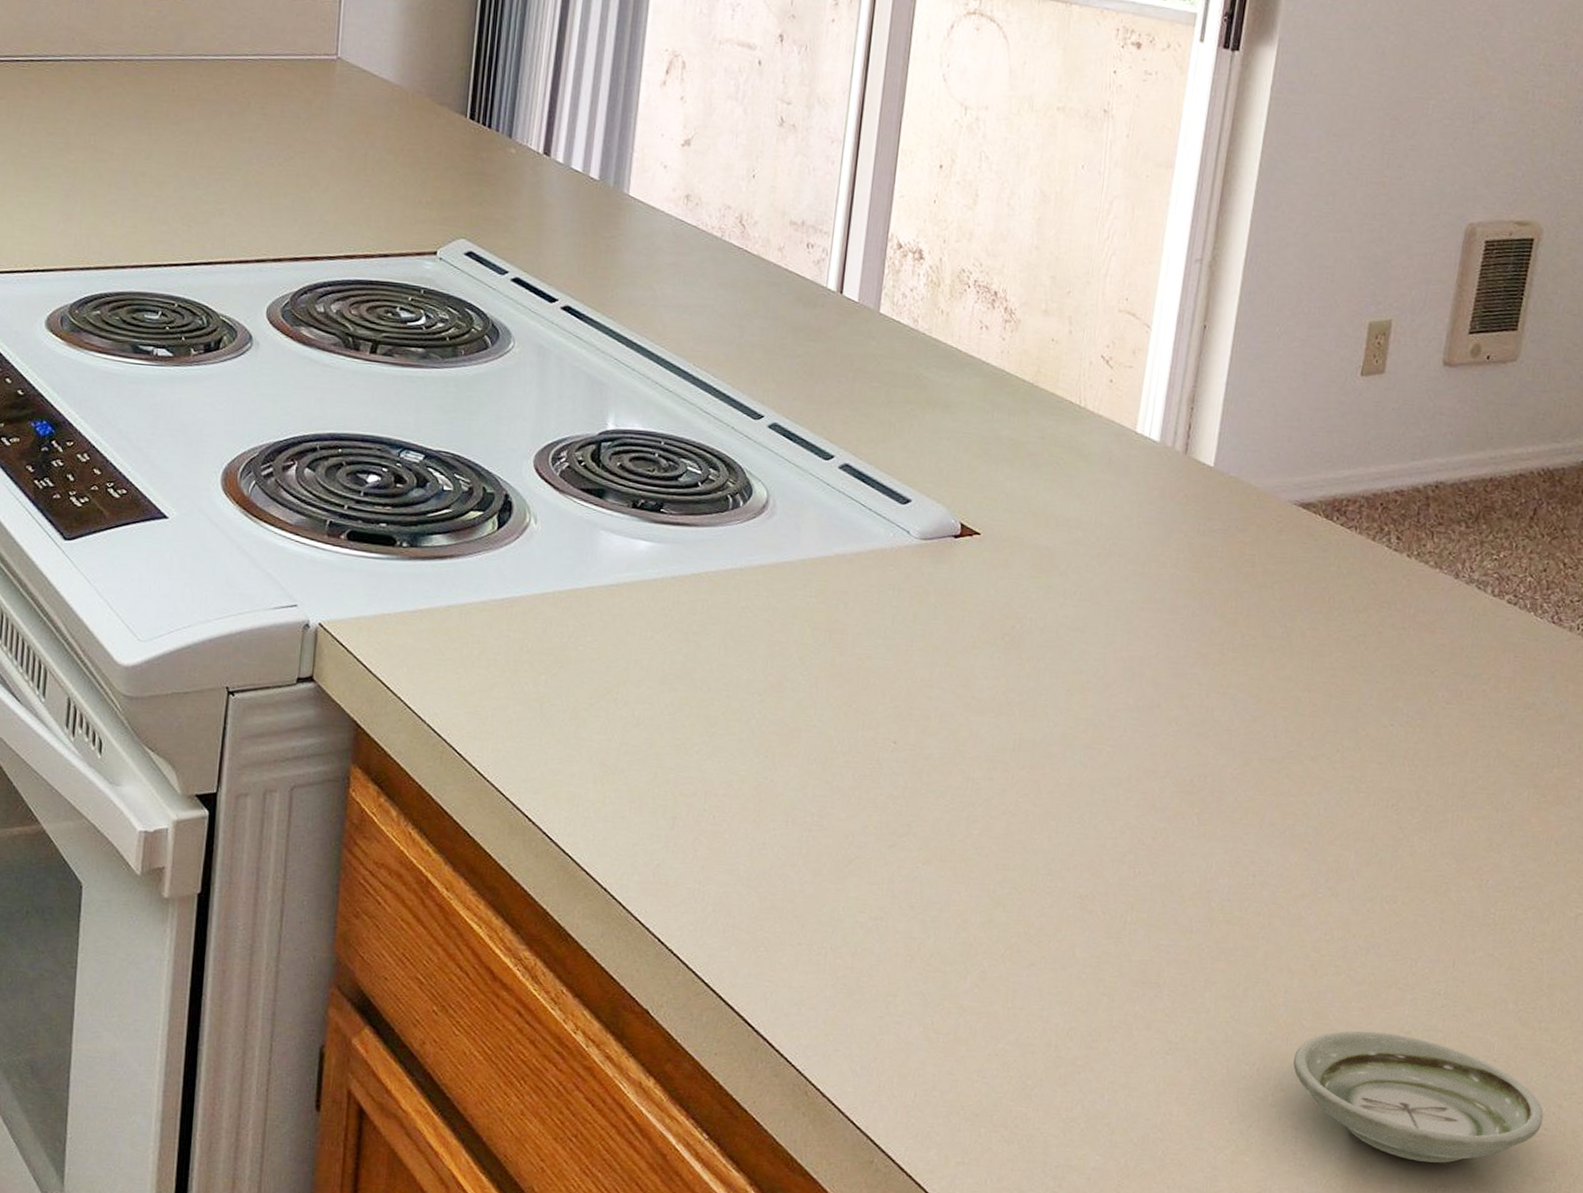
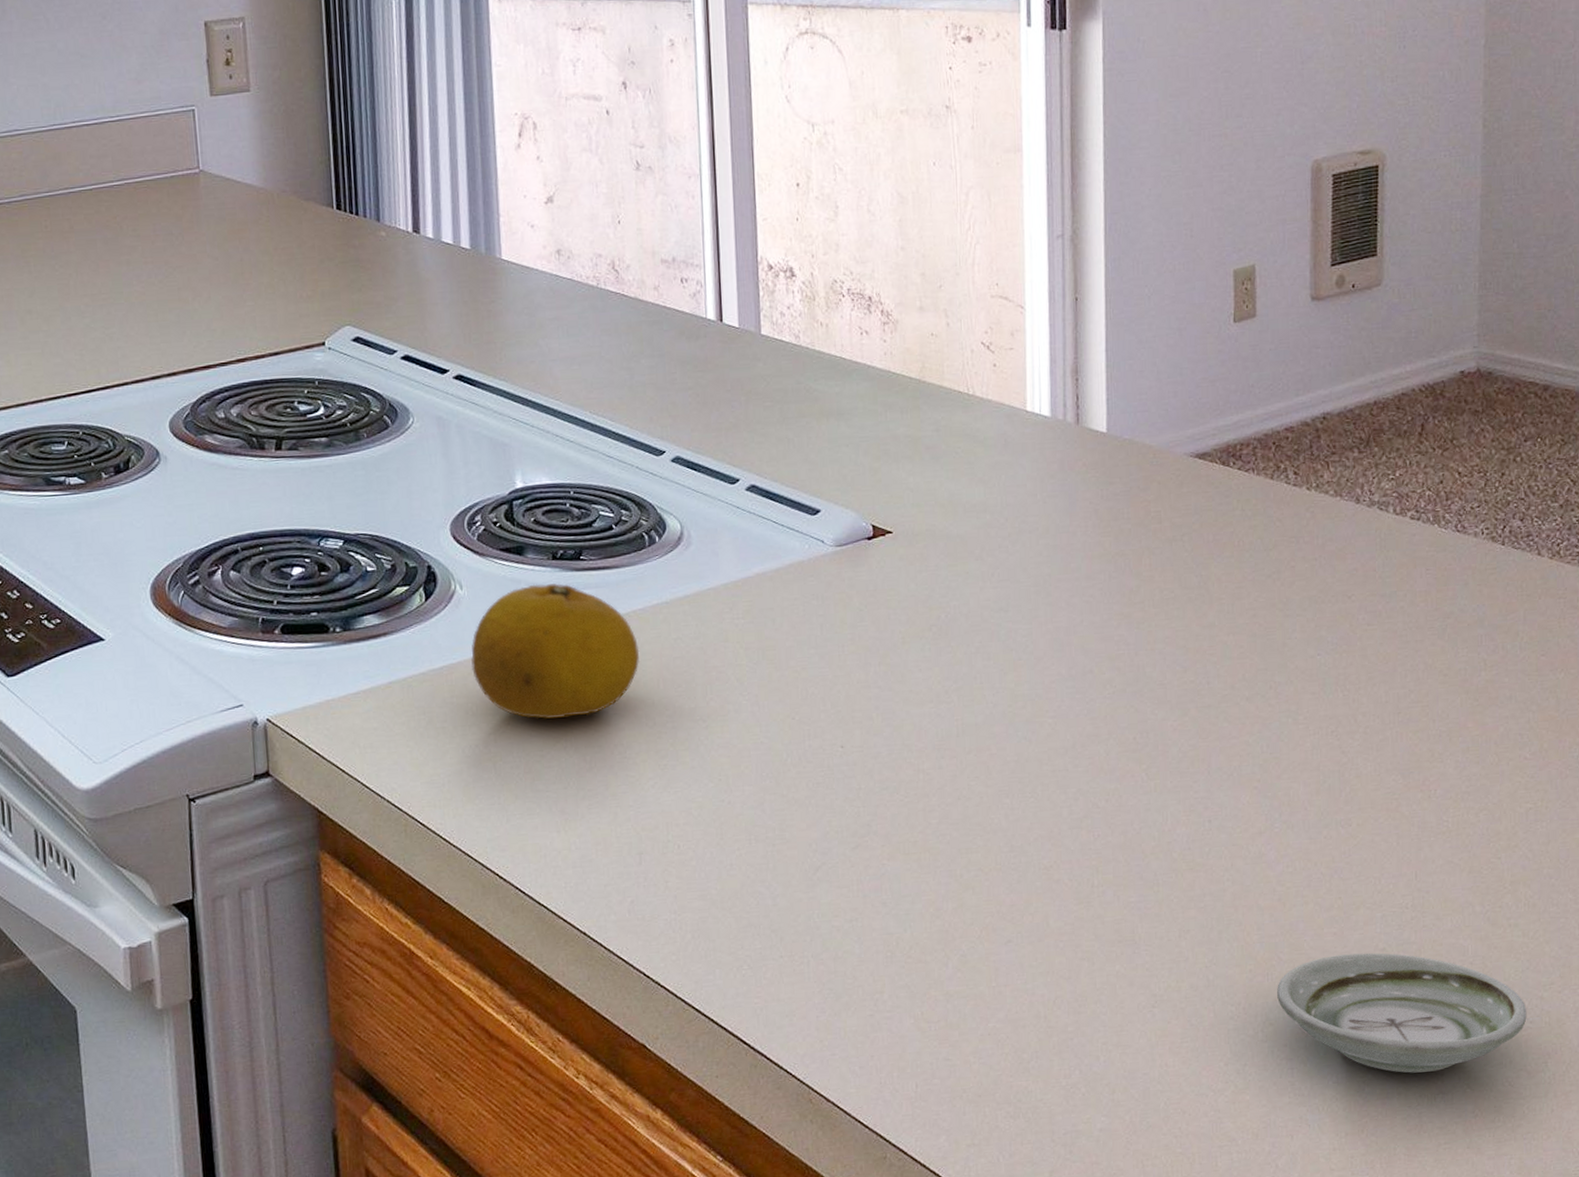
fruit: none [534,529,706,671] -> present [471,583,640,719]

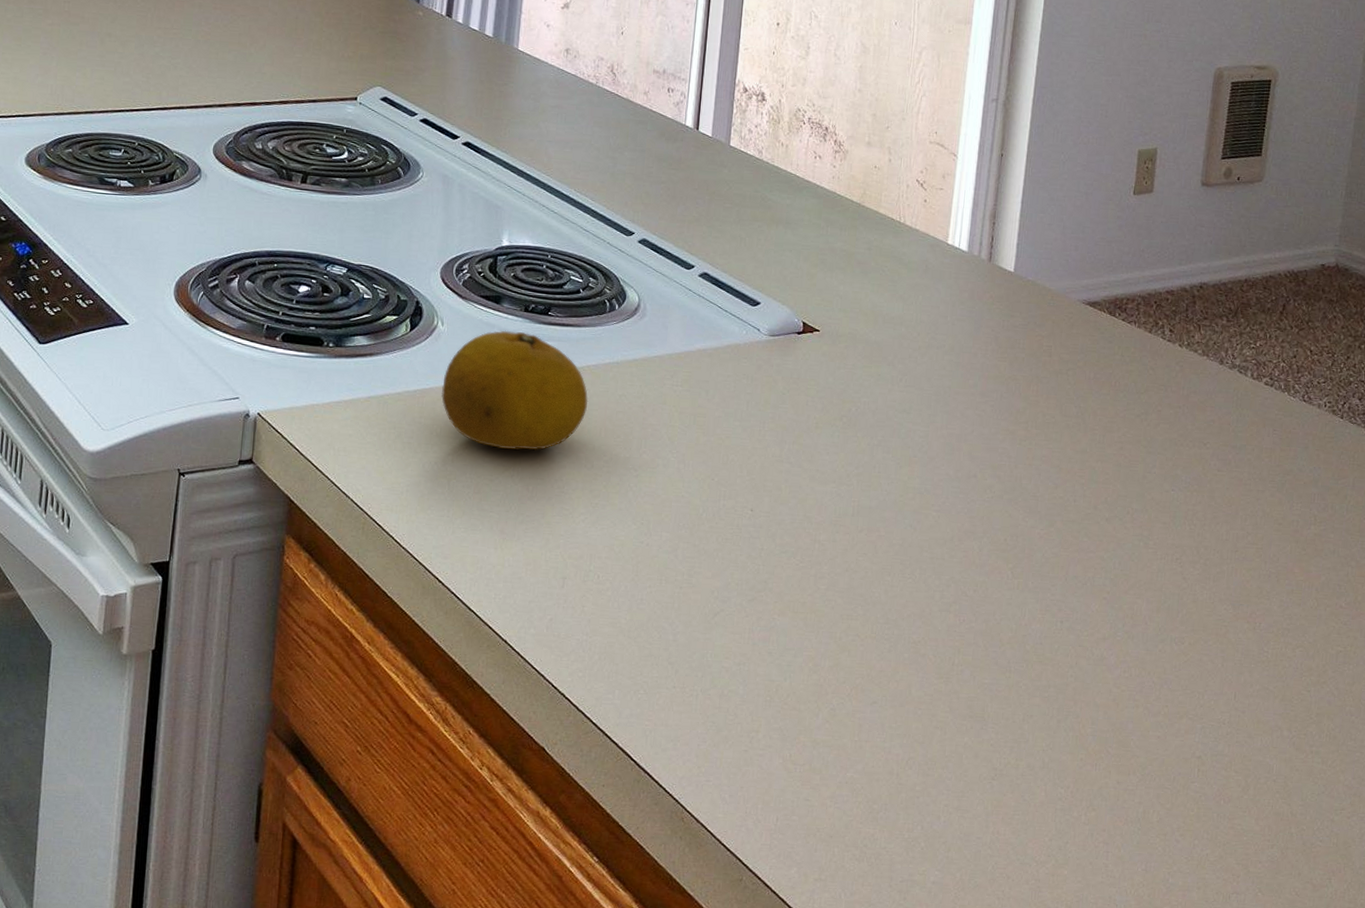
saucer: present [1277,952,1527,1073] -> none [1102,756,1319,873]

